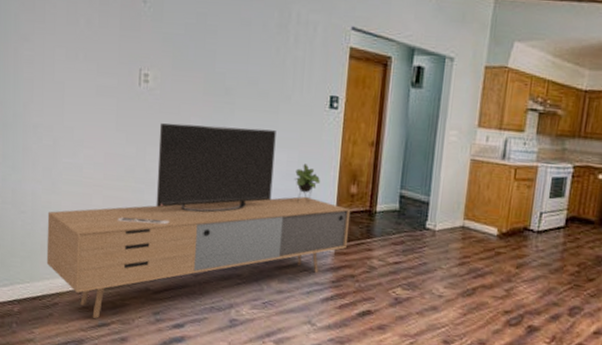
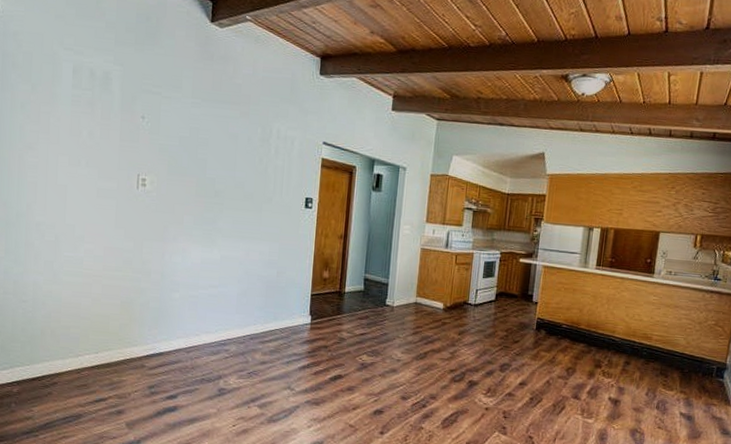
media console: present [46,123,351,319] -> none [46,220,324,395]

